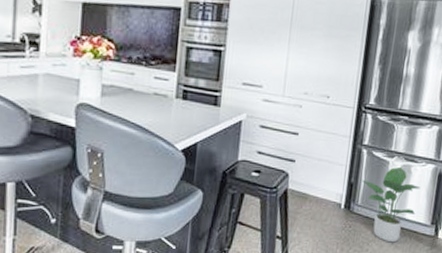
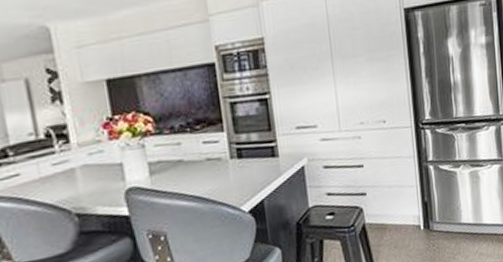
potted plant: present [361,166,421,243] -> none [434,174,492,251]

